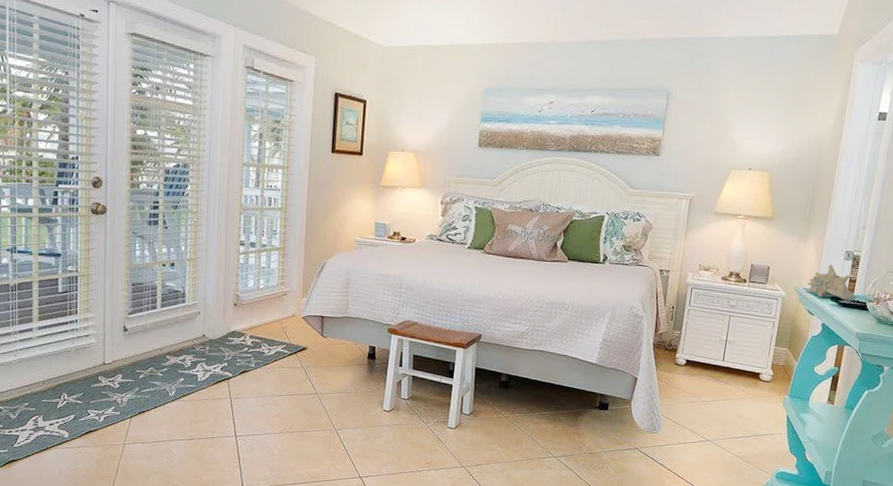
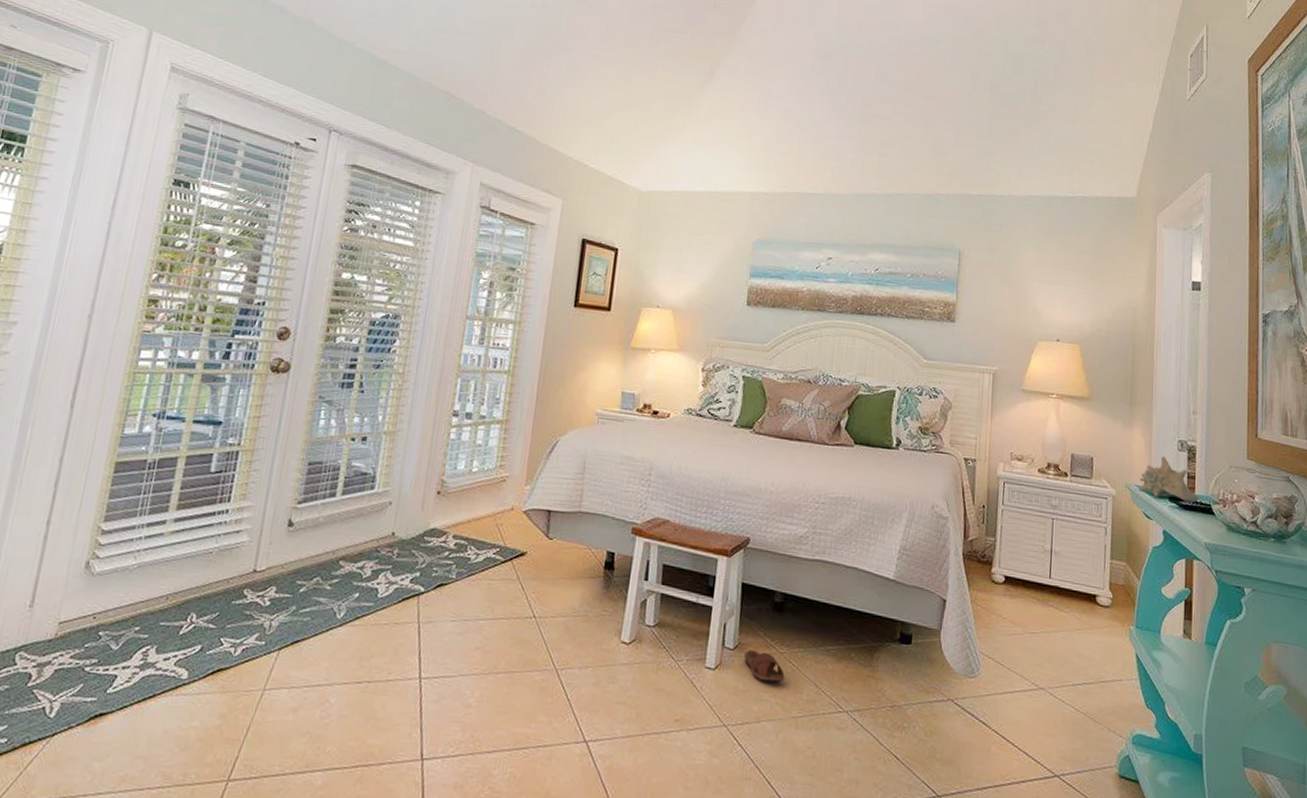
sandal: none [477,414,509,437] -> present [744,649,785,683]

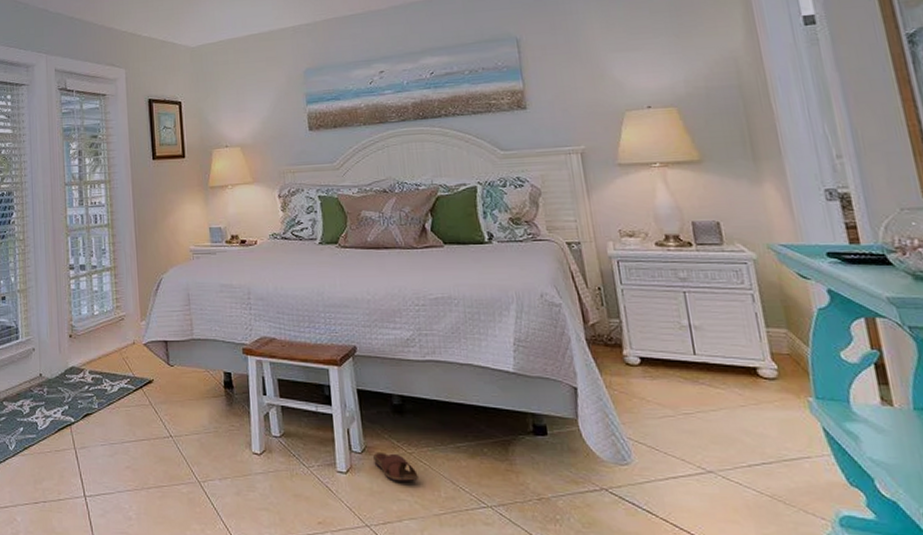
seashell: present [1139,456,1199,504] -> none [783,209,867,257]

